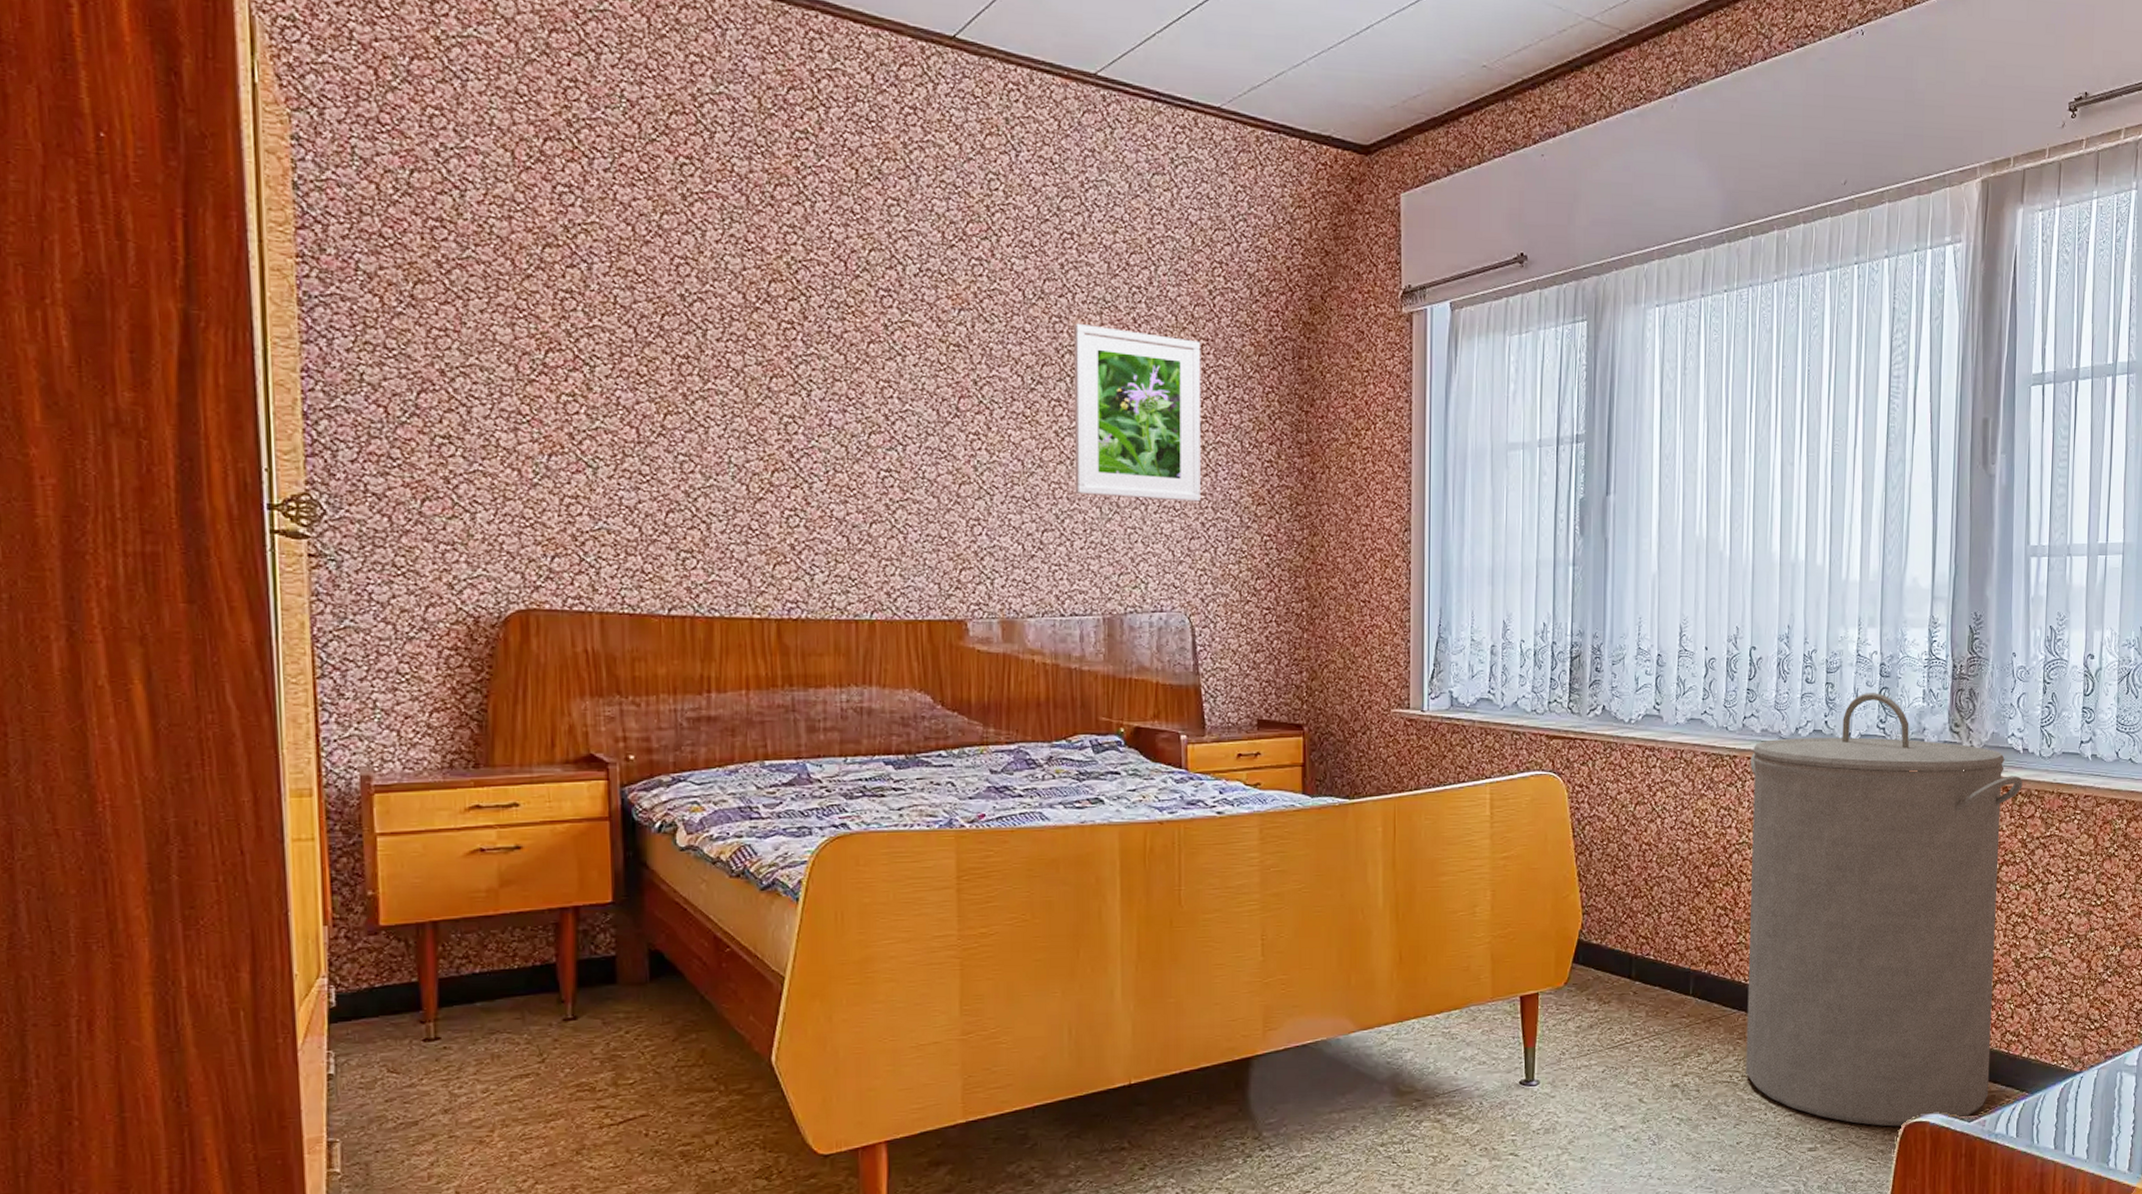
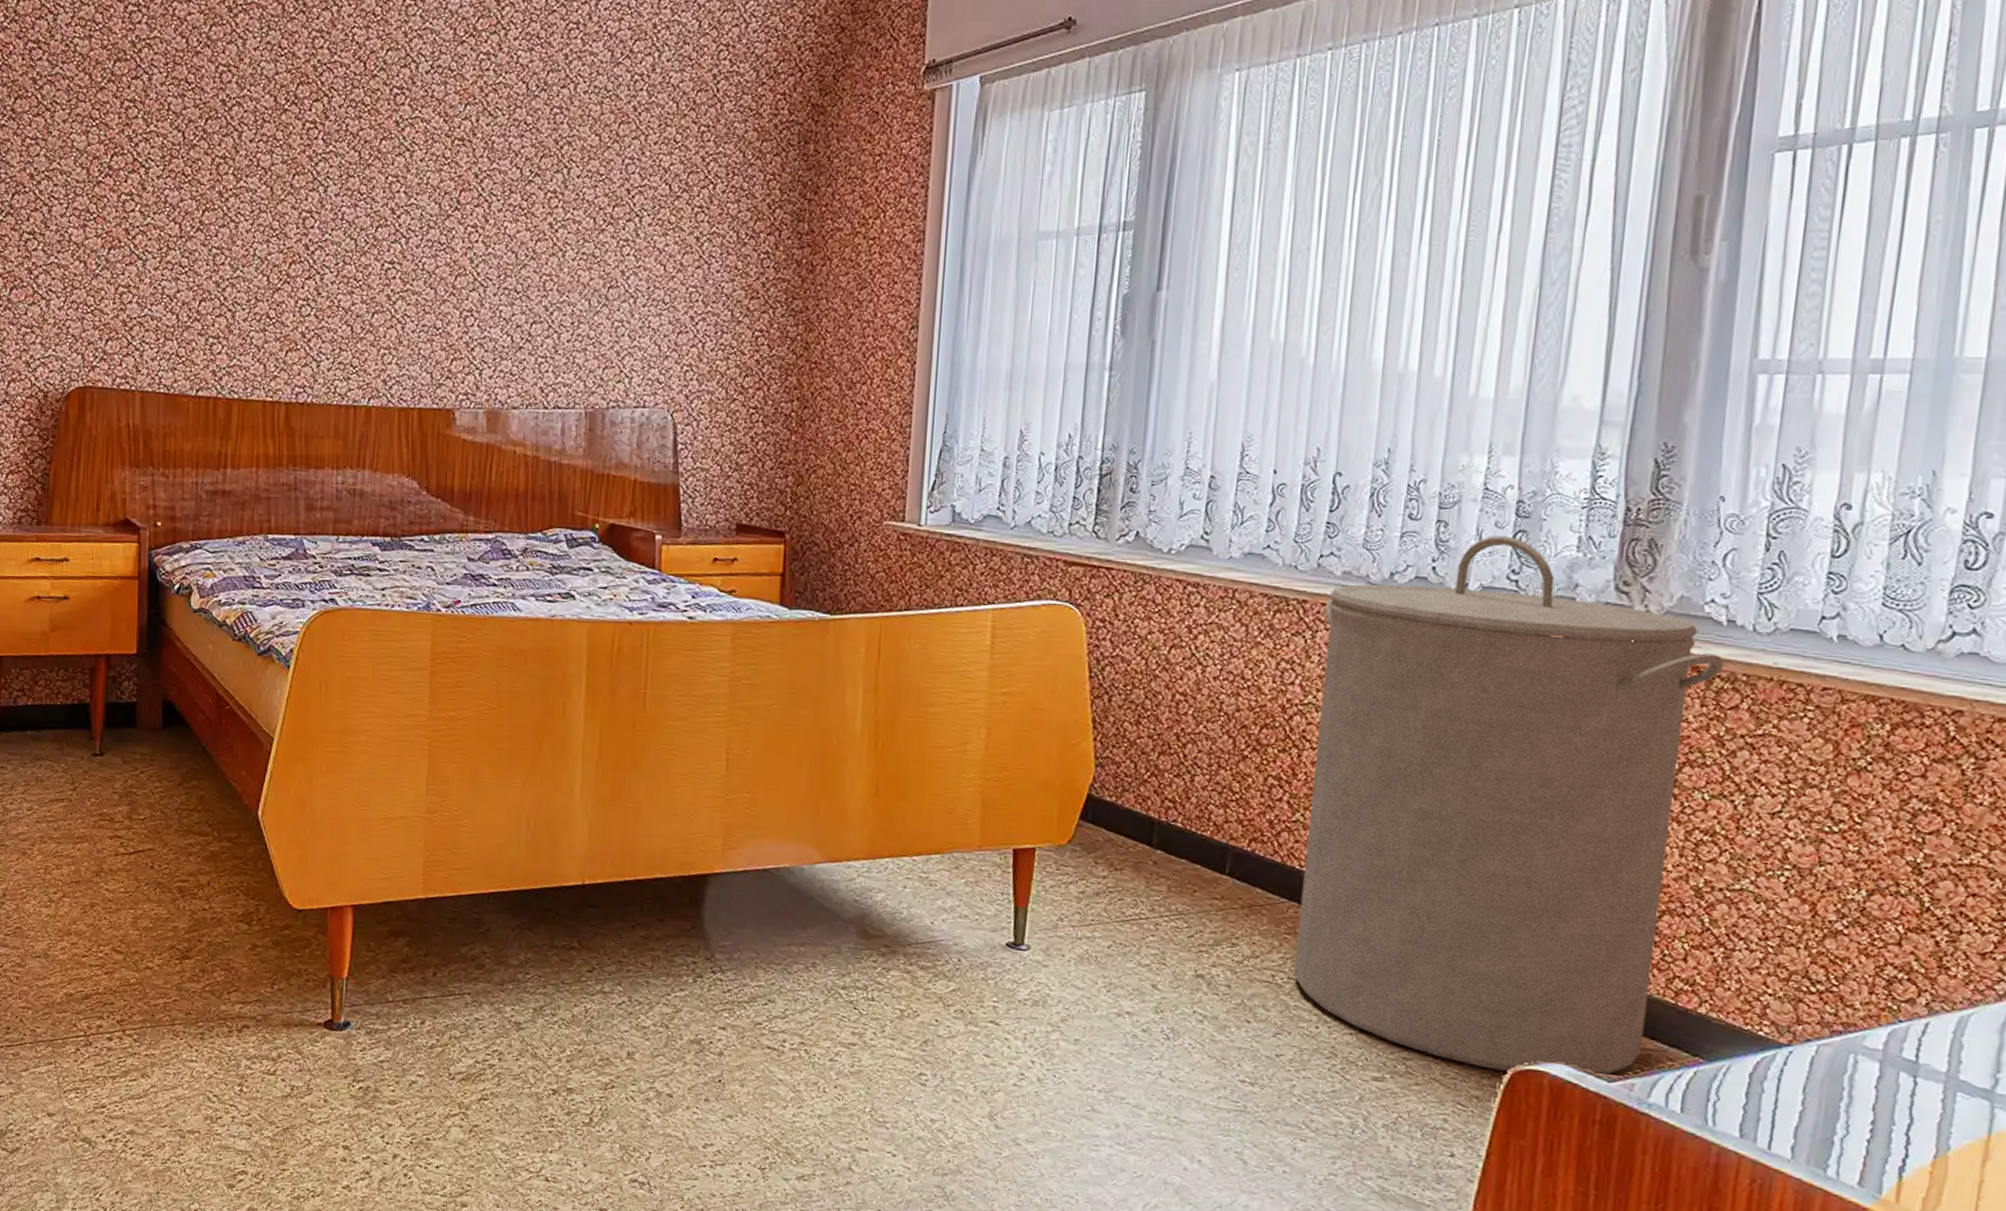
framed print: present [1074,323,1201,502] -> none [565,113,702,295]

